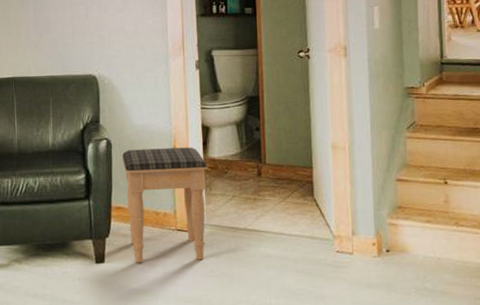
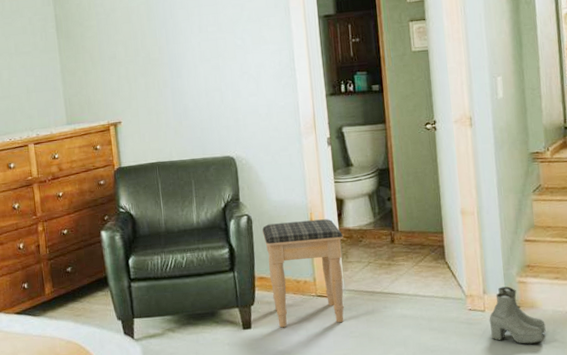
boots: none [357,228,416,291] -> present [489,286,546,344]

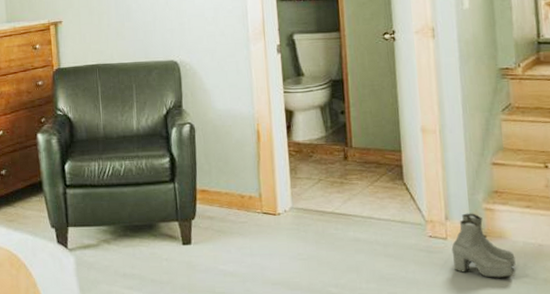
footstool: present [262,219,344,328] -> none [205,131,293,245]

